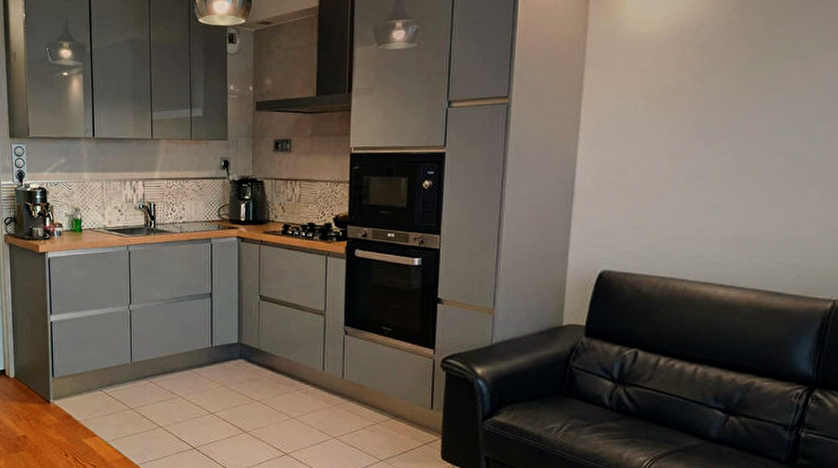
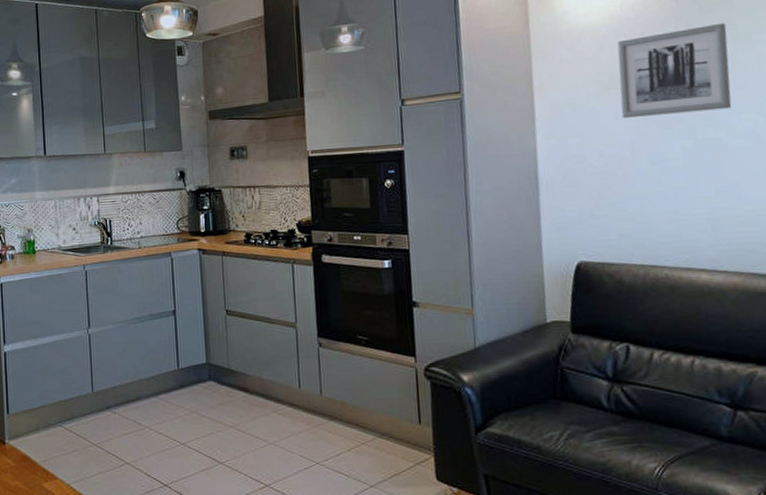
wall art: none [667,39,789,132] -> present [617,22,732,118]

